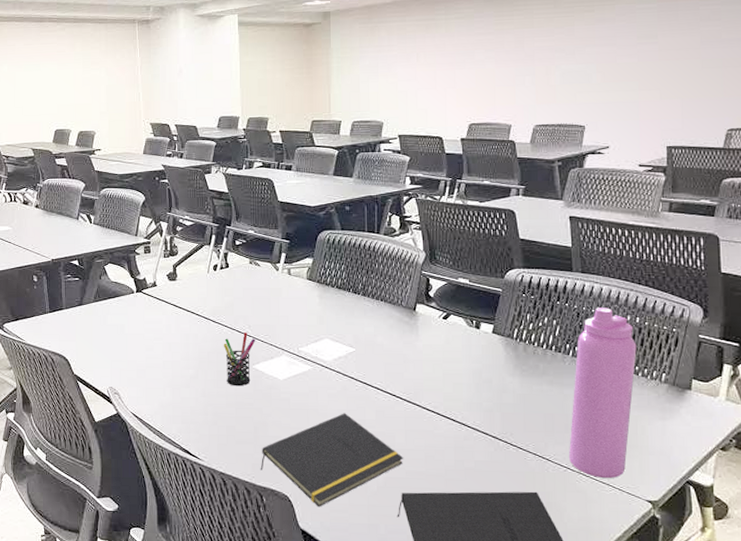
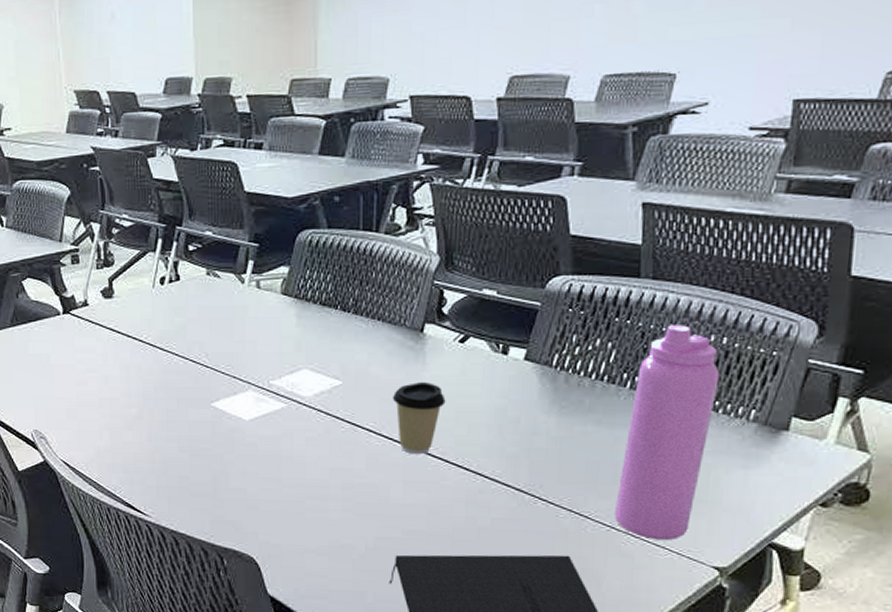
pen holder: present [223,331,256,387] -> none [173,361,215,429]
notepad: present [260,413,404,508] -> none [220,460,401,572]
coffee cup: none [394,350,435,408] -> present [392,382,446,455]

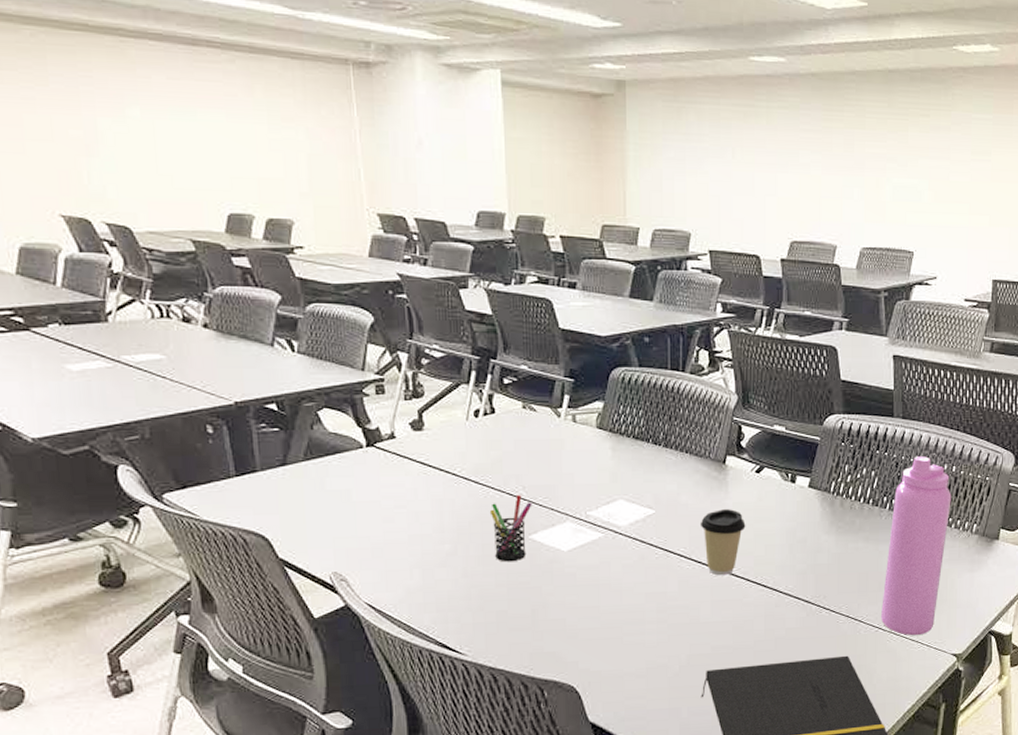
pen holder: none [173,361,215,429] -> present [489,494,532,562]

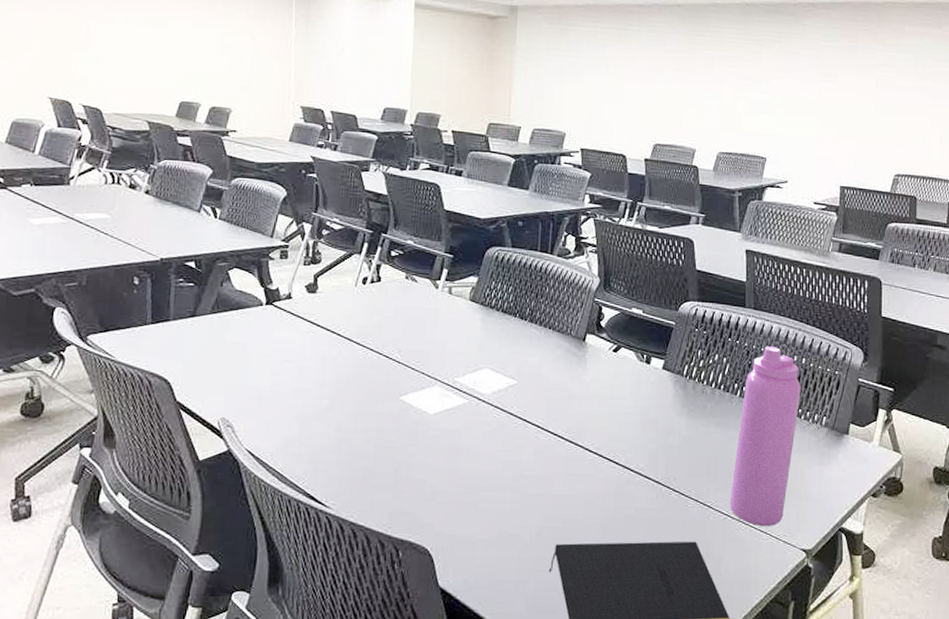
pen holder: present [489,494,532,562] -> none [366,357,406,421]
coffee cup: present [700,509,746,576] -> none [558,385,601,450]

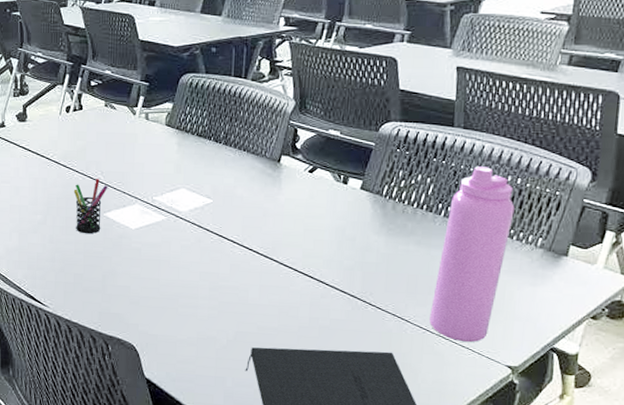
pen holder: none [366,357,406,421] -> present [73,178,108,234]

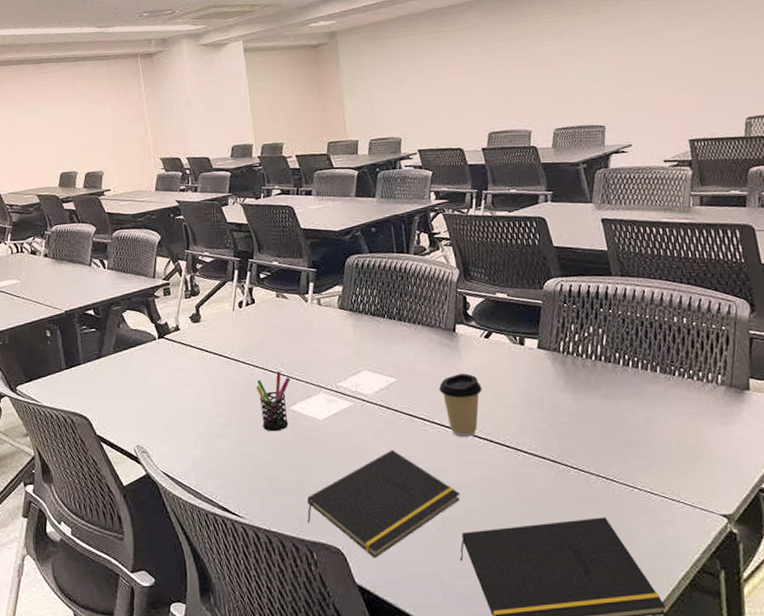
notepad: none [107,265,257,358] -> present [307,450,461,559]
coffee cup: none [253,204,296,264] -> present [438,373,482,438]
water bottle: present [429,166,515,343] -> none [626,310,695,496]

